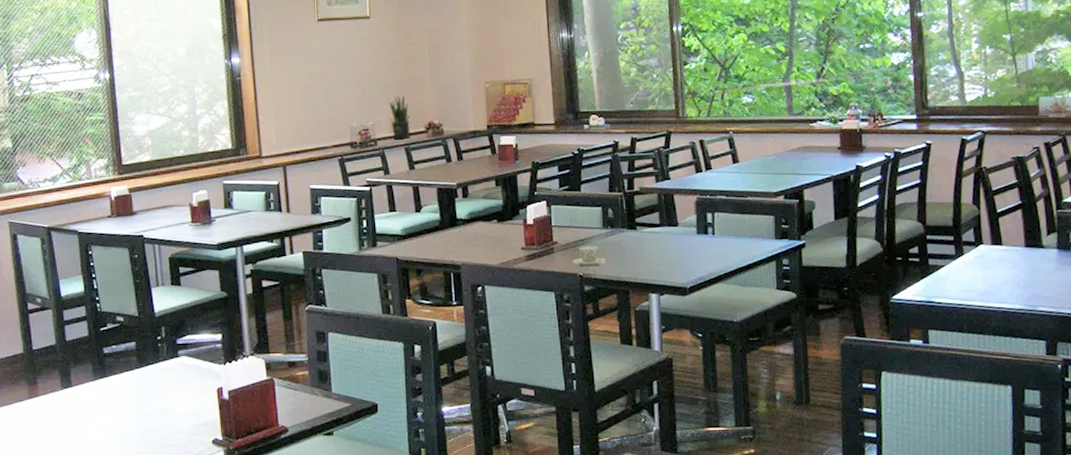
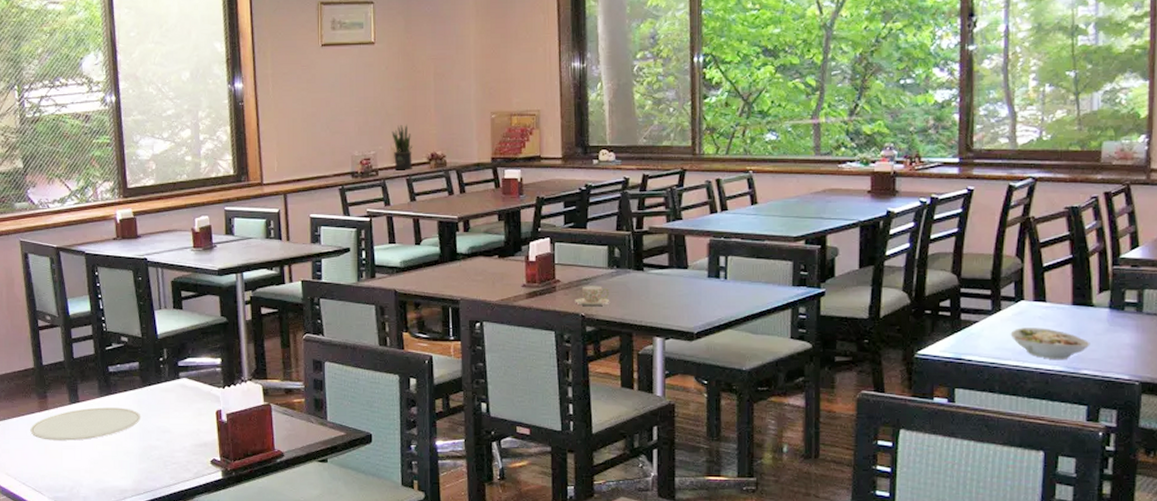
plate: none [19,390,139,429] -> present [30,407,141,441]
salad: none [973,269,1044,299] -> present [1010,328,1090,359]

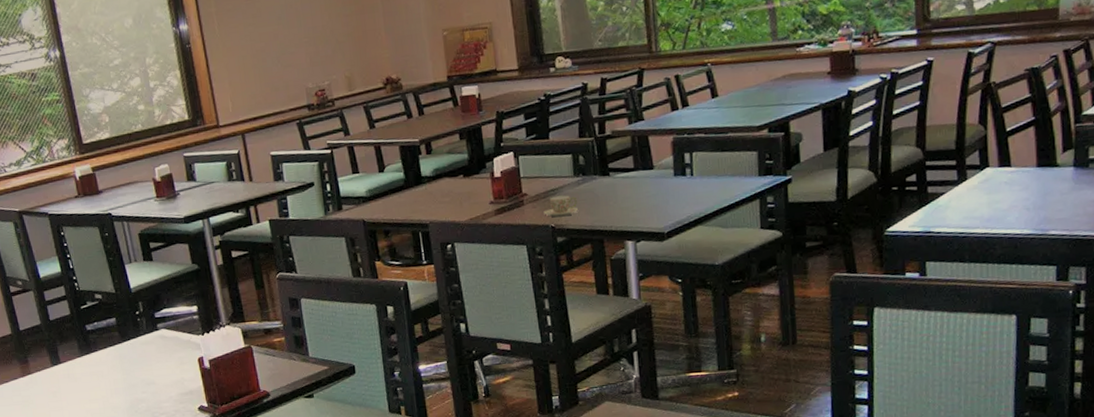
plate: present [30,407,141,441] -> none [15,364,125,404]
potted plant: present [392,124,412,170] -> none [344,50,369,99]
salad: present [1010,328,1090,359] -> none [977,192,1057,224]

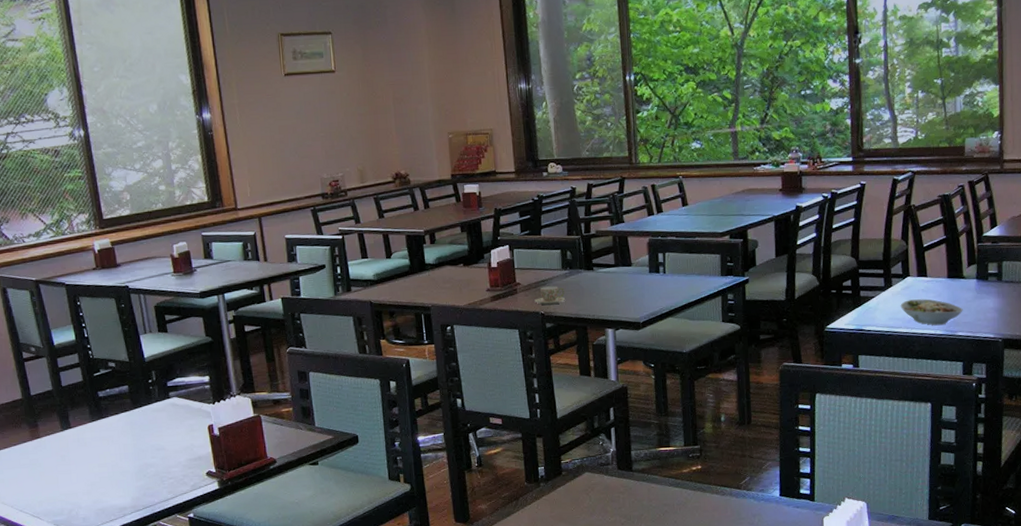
salad: none [977,192,1057,224] -> present [900,299,963,325]

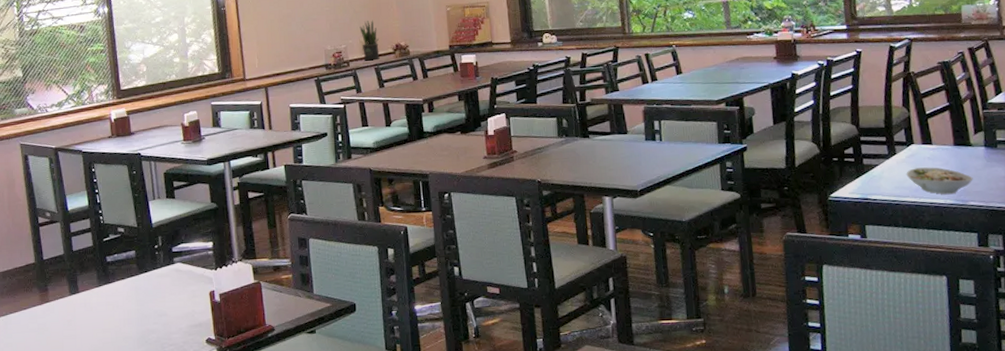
potted plant: none [357,146,379,190] -> present [359,19,380,61]
teacup: present [534,286,566,306] -> none [531,153,562,173]

